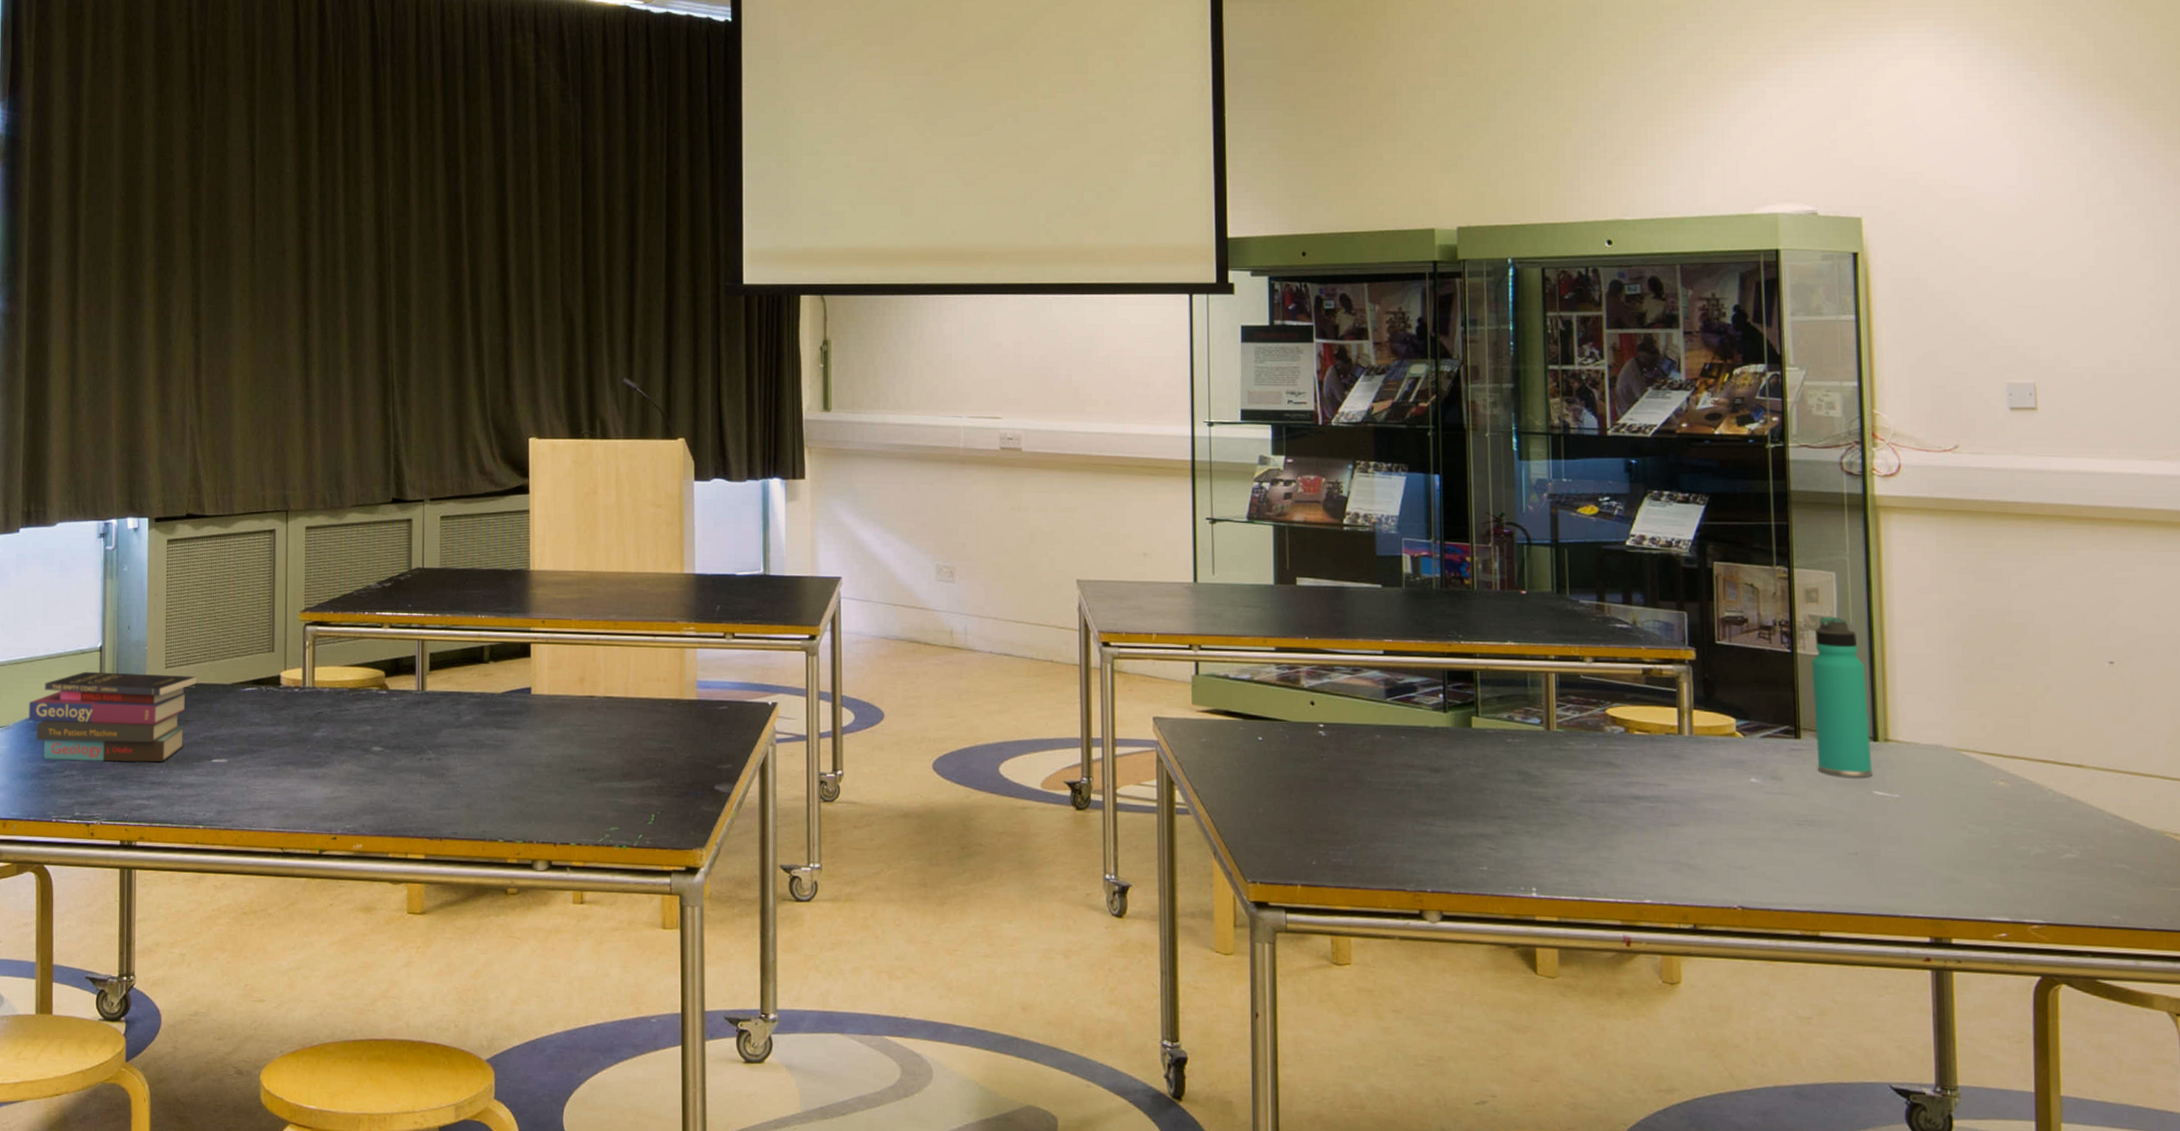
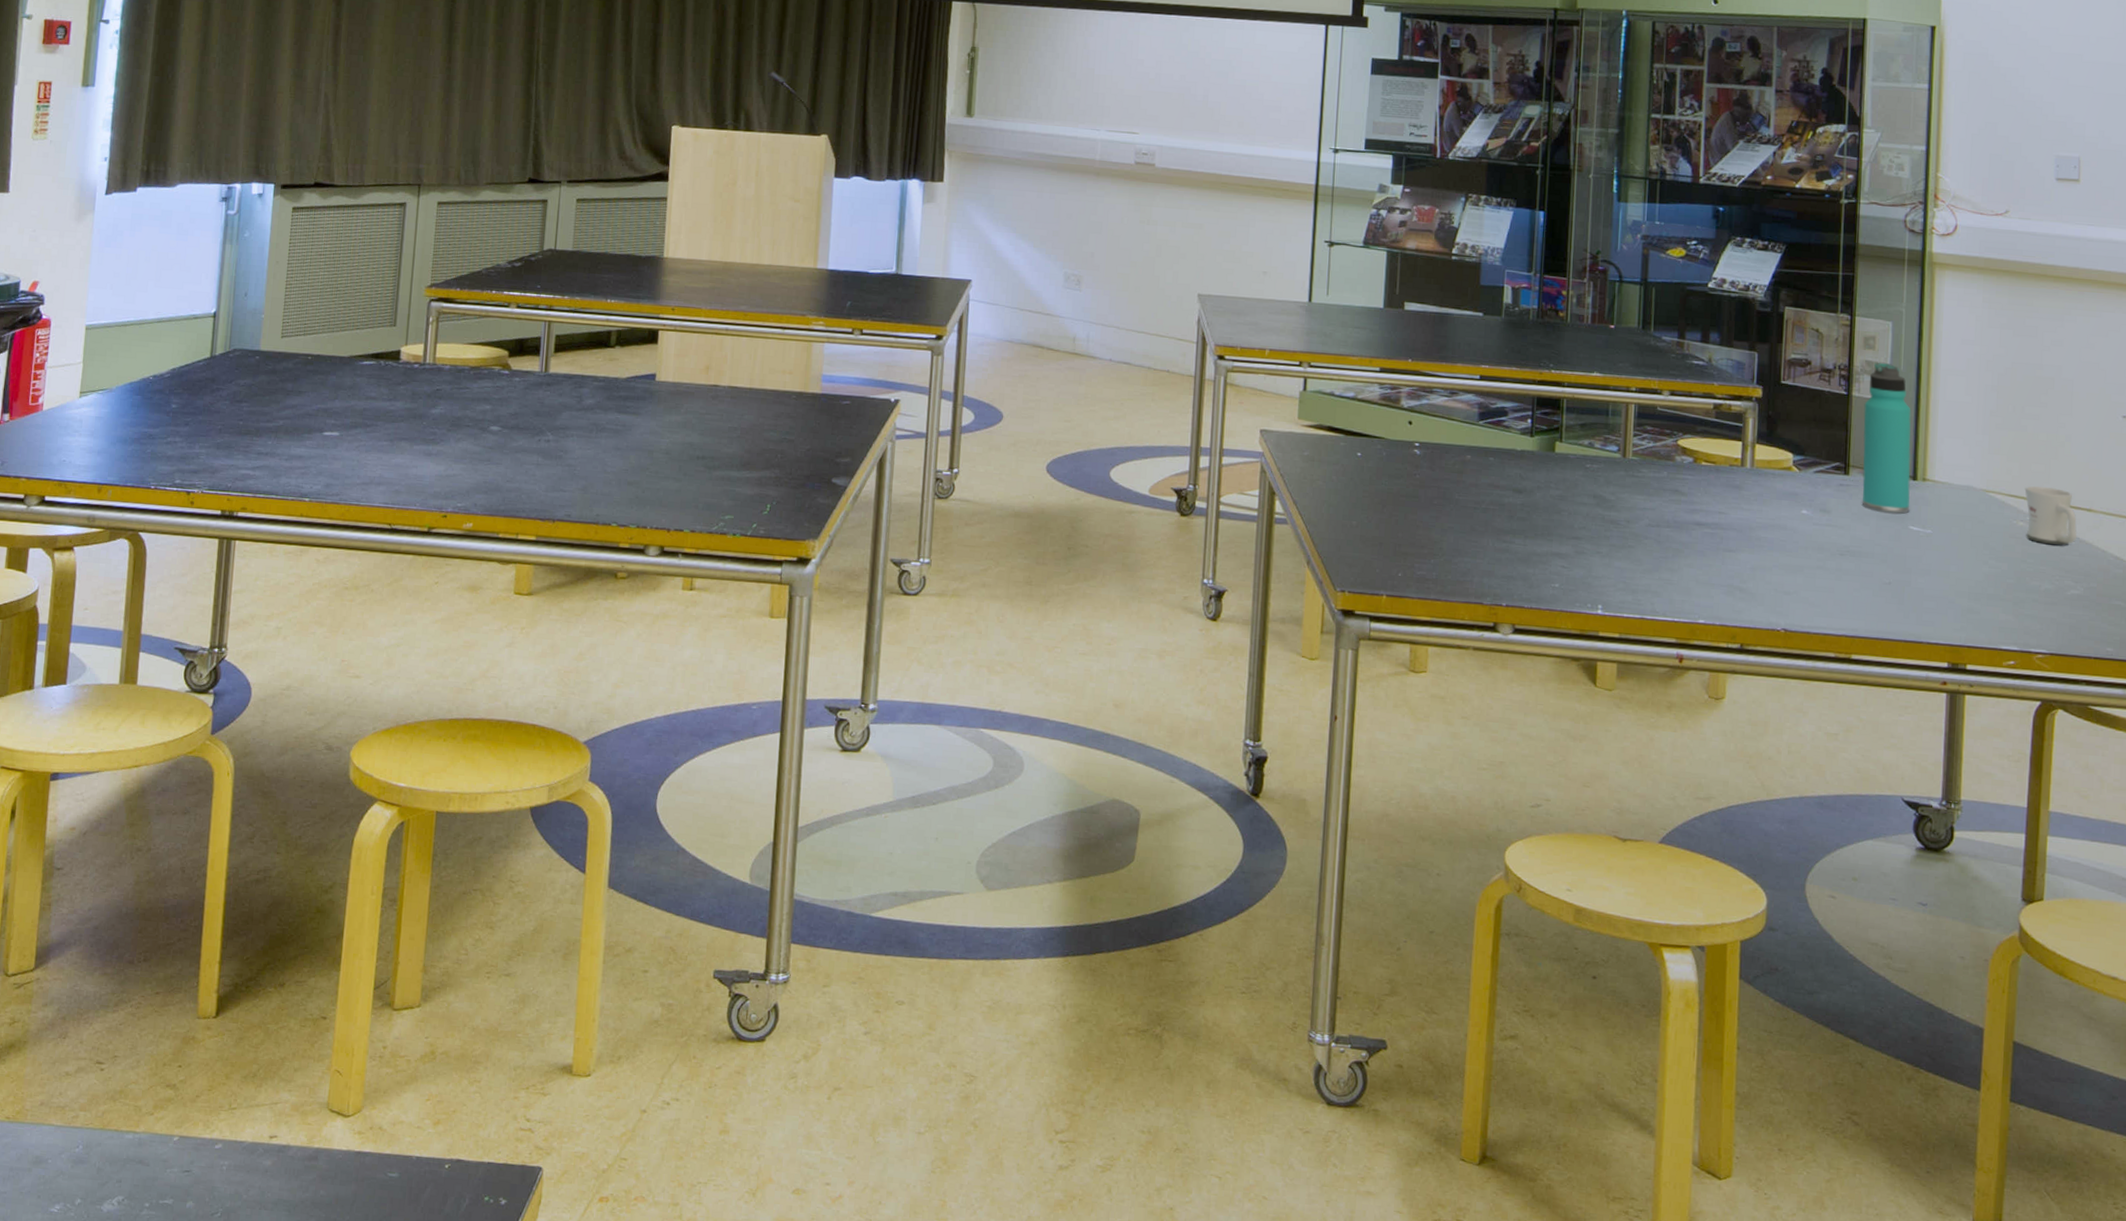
books: present [28,671,197,762] -> none [132,337,314,432]
mug: none [2002,742,2067,805] -> present [2024,486,2077,545]

